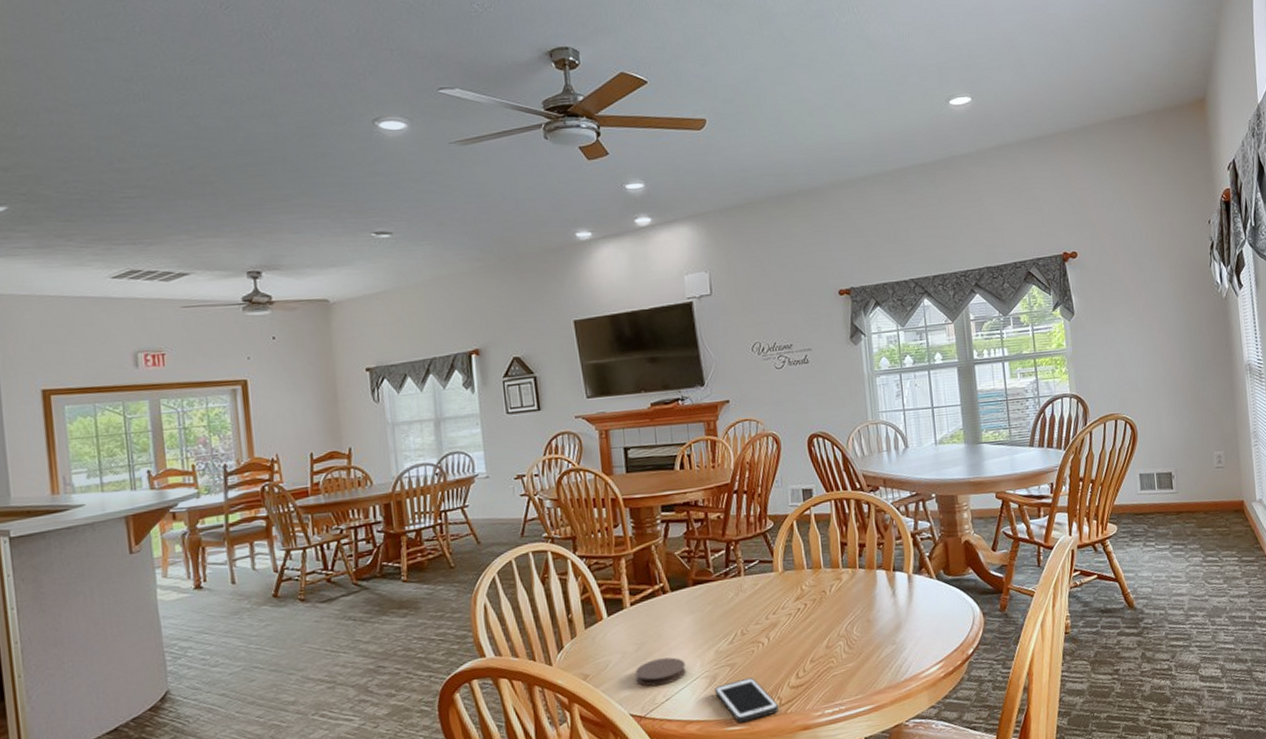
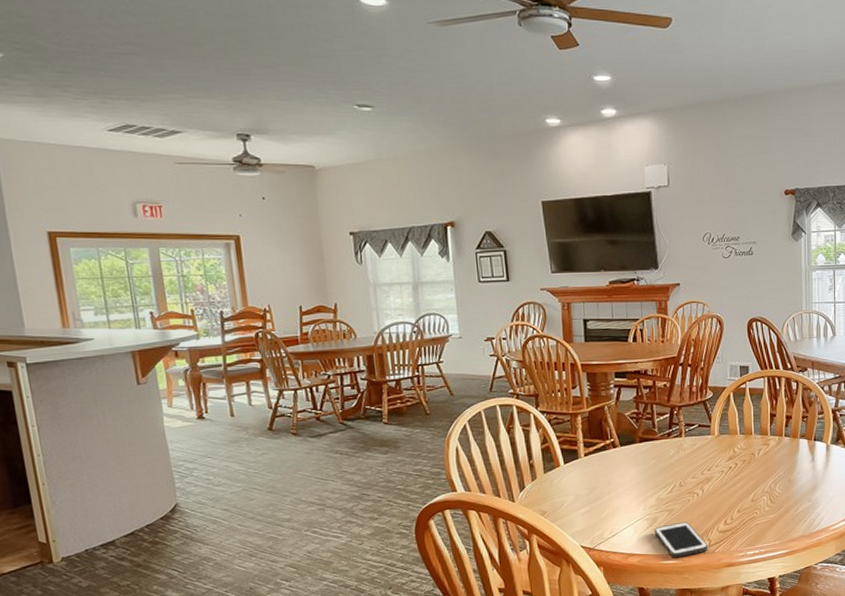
coaster: present [635,657,686,687] -> none [587,501,630,524]

